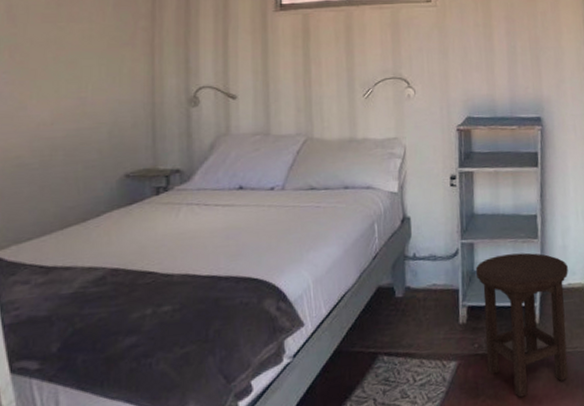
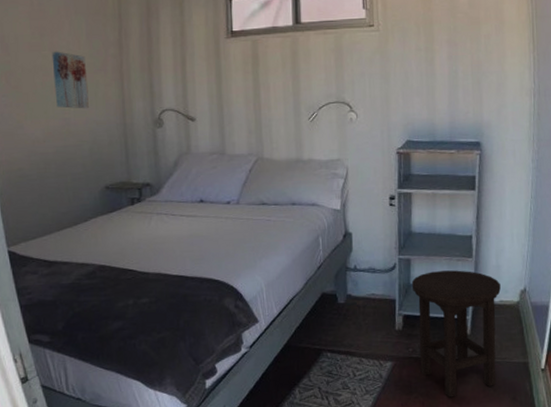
wall art: none [69,23,111,87] -> present [51,51,89,109]

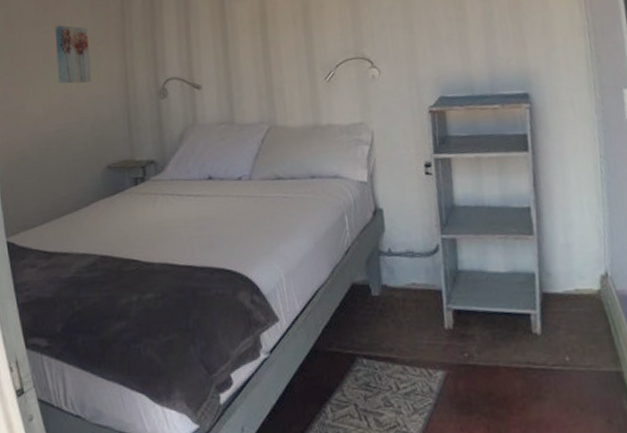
stool: present [411,270,501,398] -> none [460,251,582,419]

